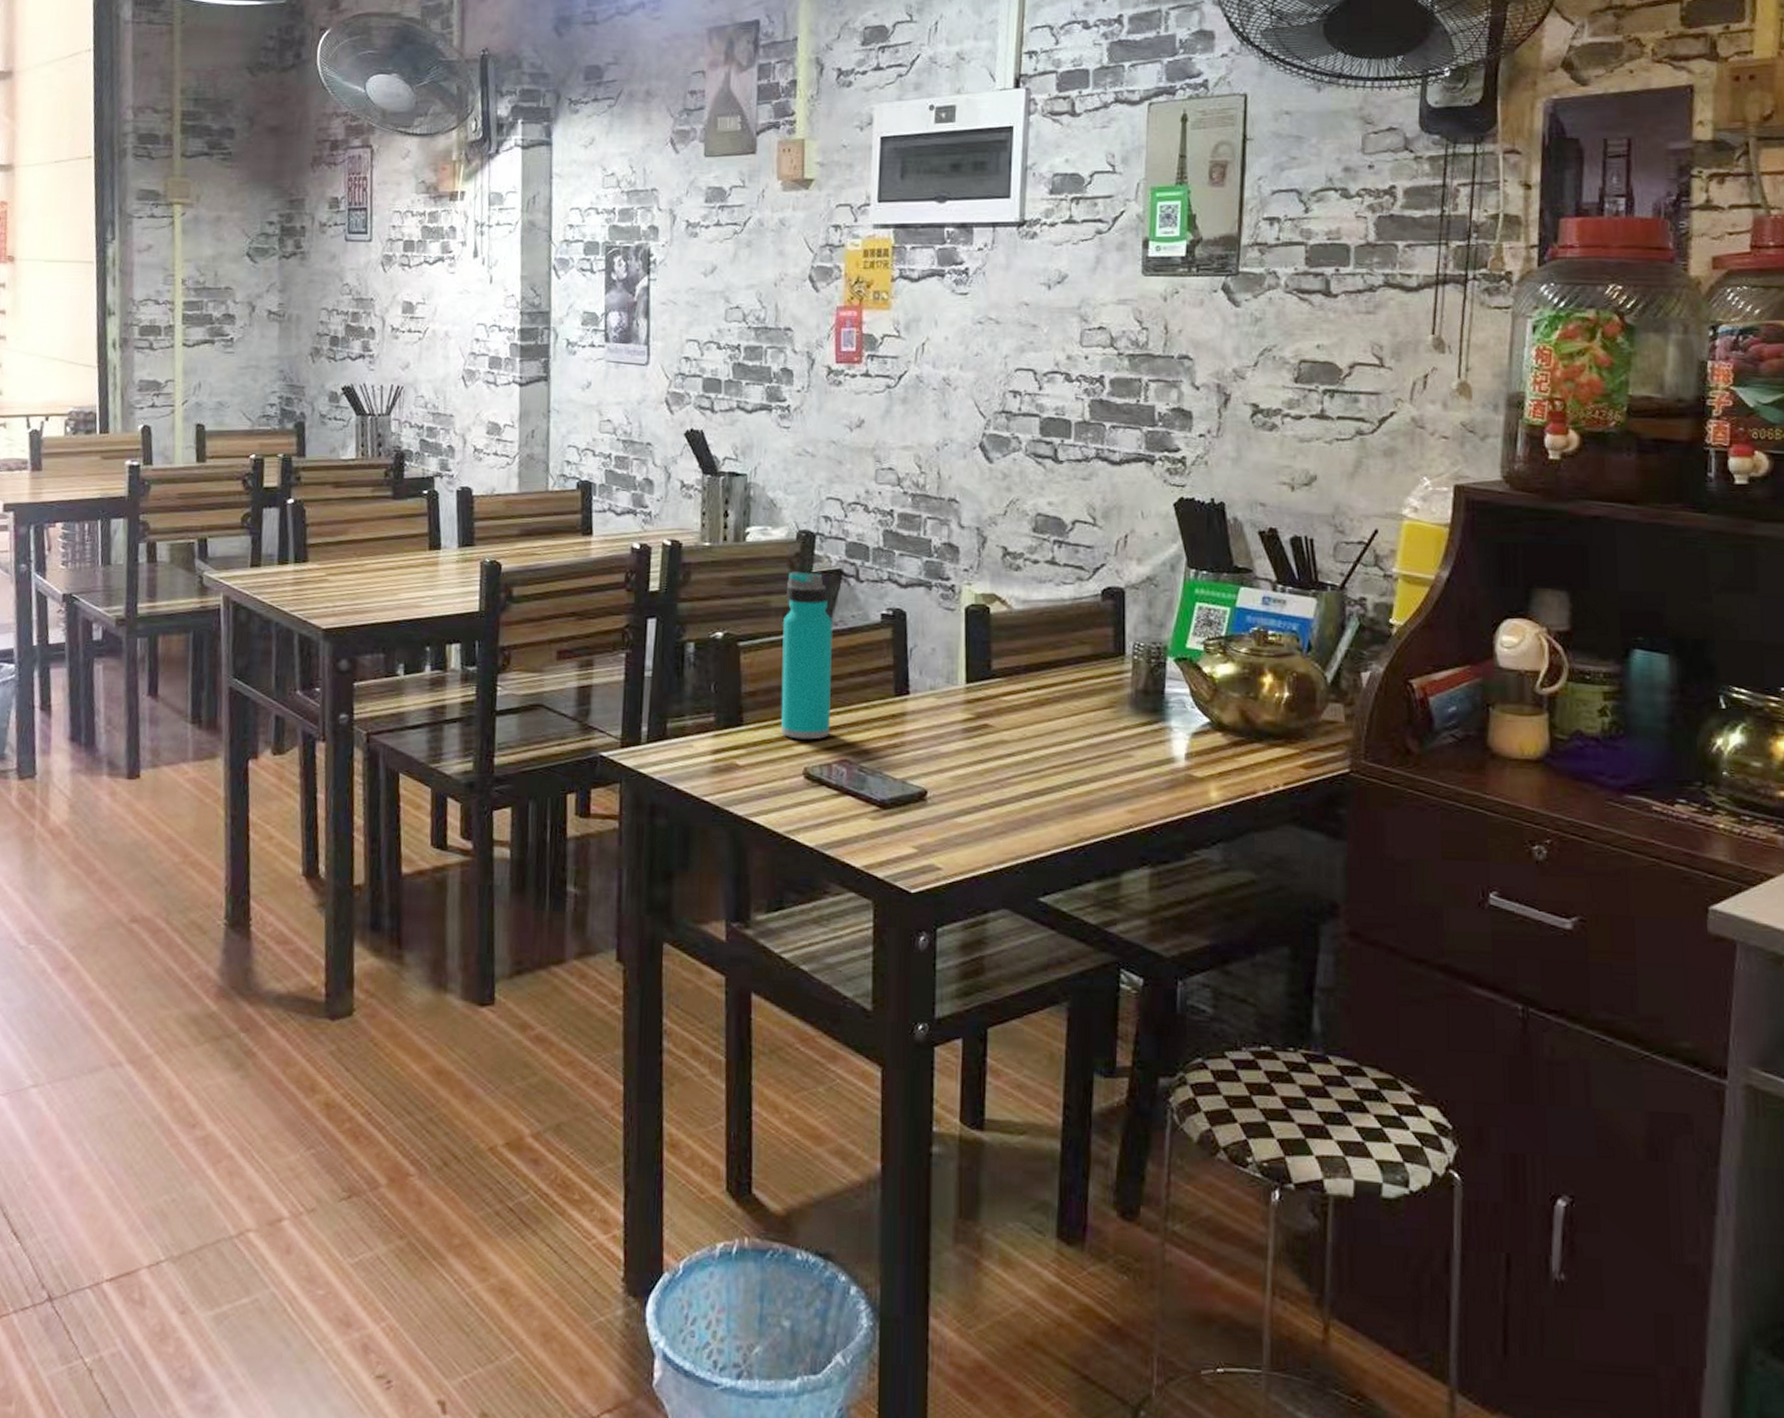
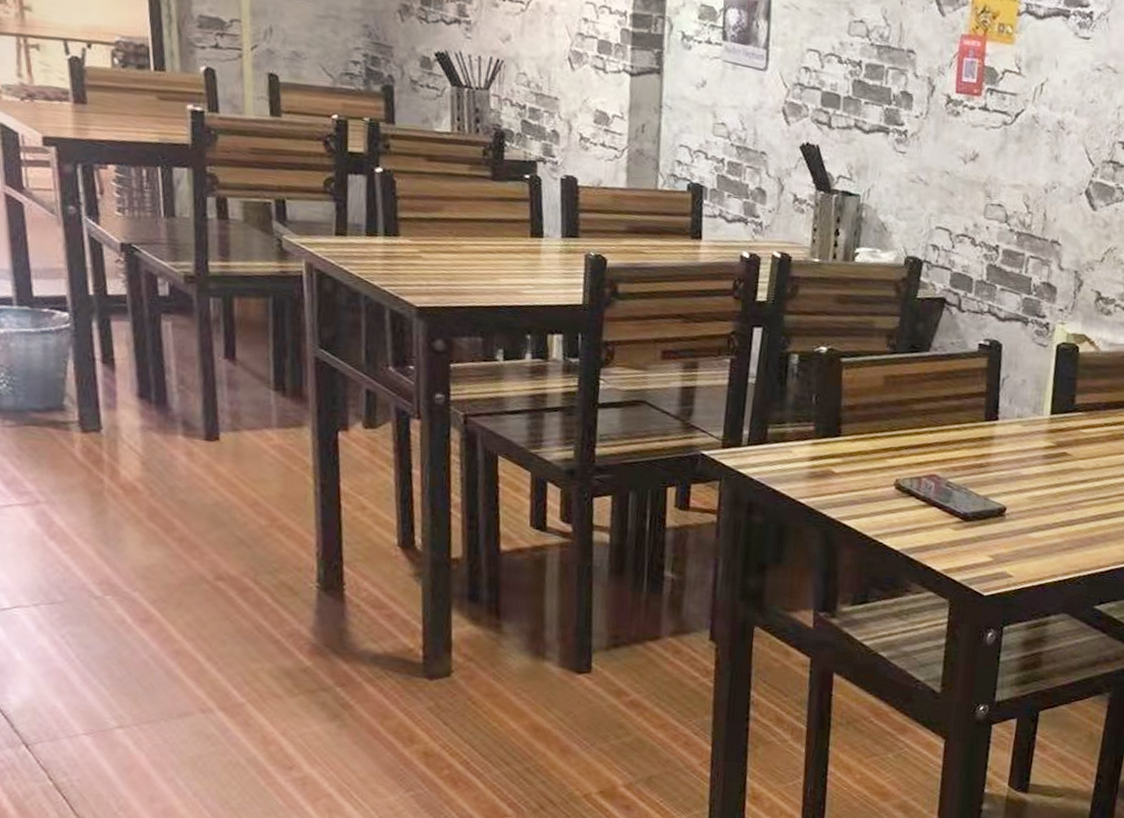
water bottle: present [781,571,834,740] -> none [876,295,933,454]

